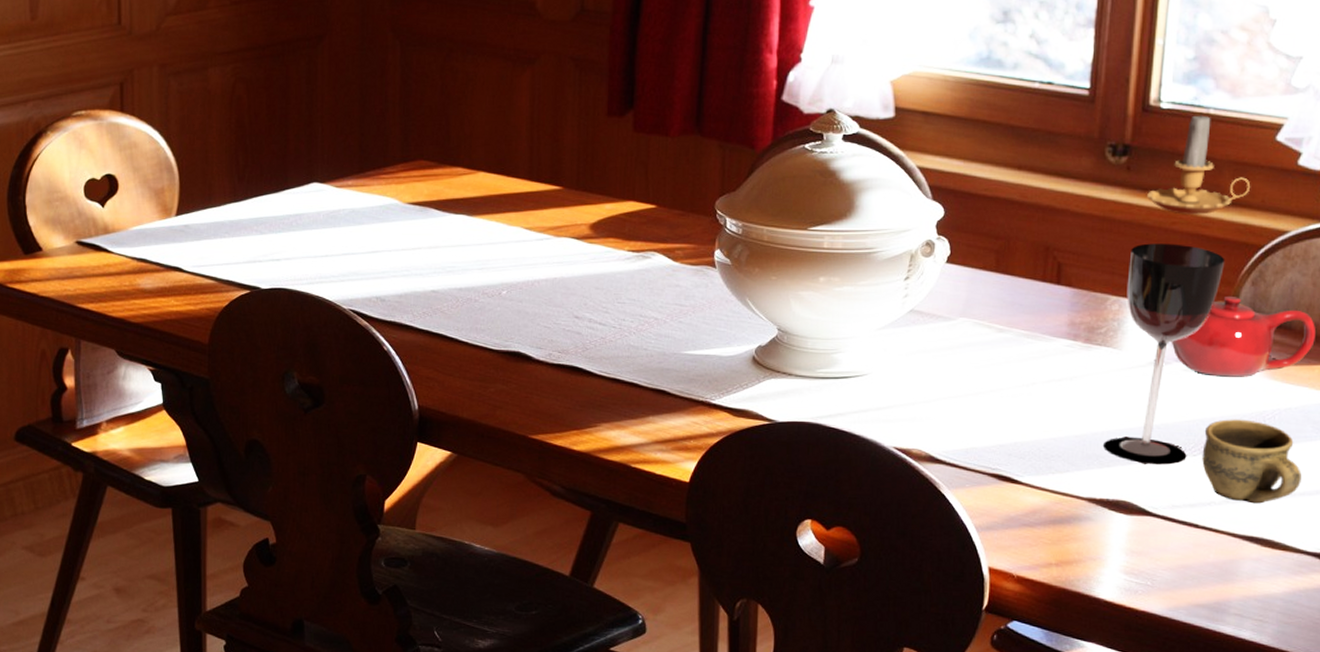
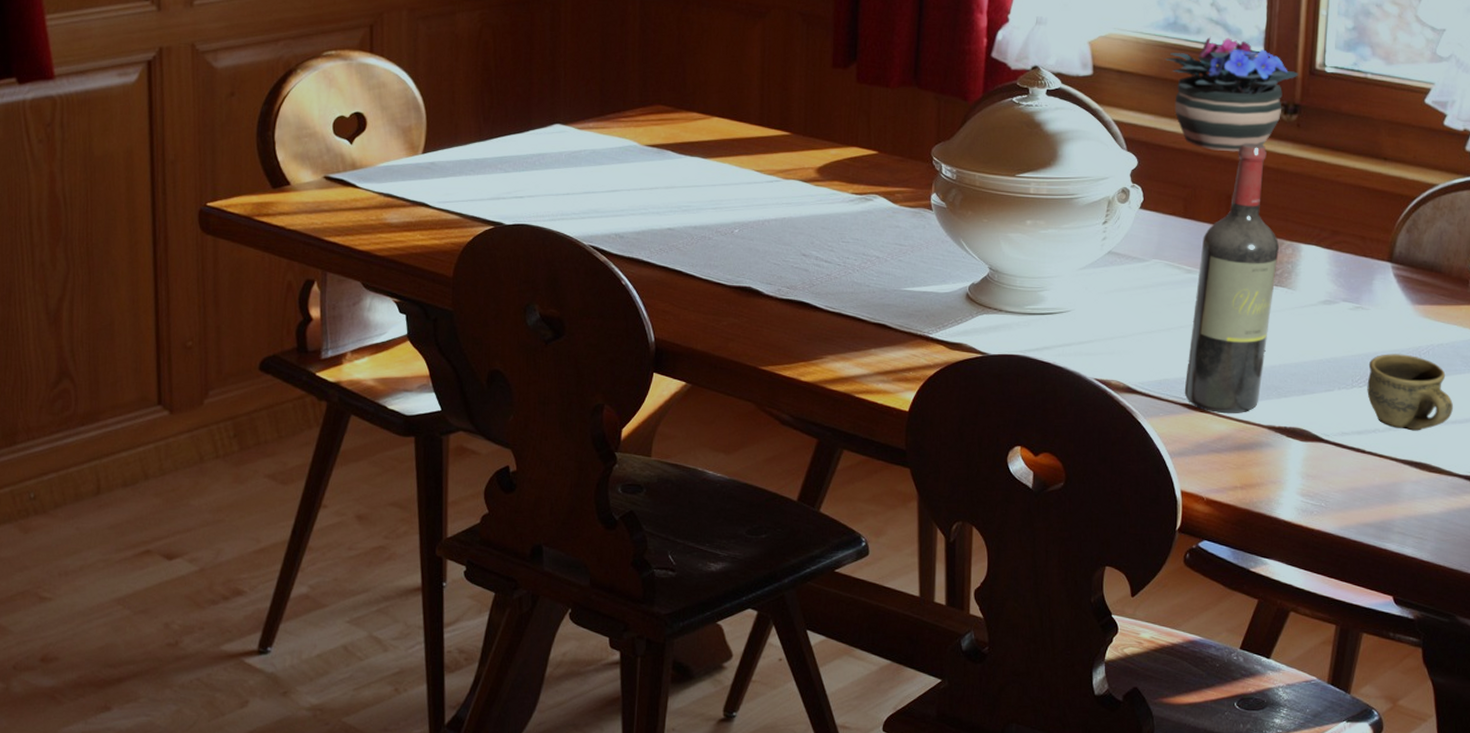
potted flower: none [976,71,1129,199] -> present [1164,36,1298,152]
wine bottle: none [993,188,1103,484] -> present [1184,142,1279,413]
wineglass: present [1102,243,1225,465] -> none [1280,193,1384,395]
candle: present [1146,112,1251,216] -> none [1314,77,1404,170]
teapot: present [1171,295,1315,377] -> none [1338,242,1462,316]

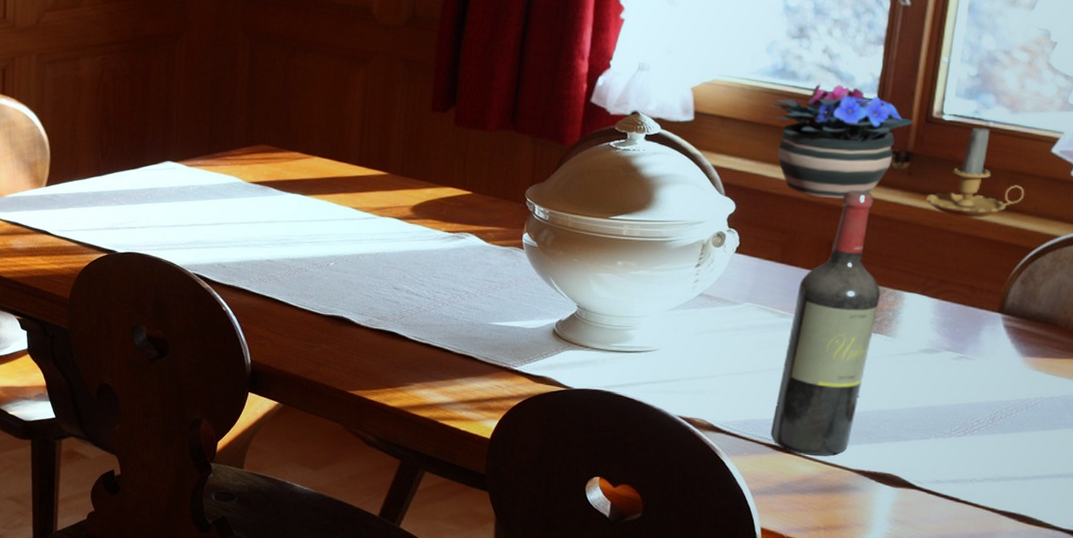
candle: none [1314,77,1404,170] -> present [925,125,1025,219]
cup: present [1367,354,1453,431] -> none [966,404,1060,483]

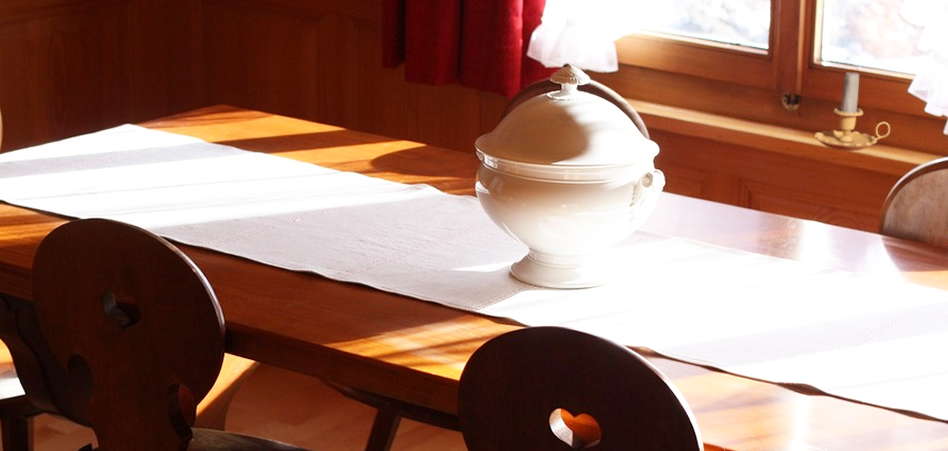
potted flower: present [770,83,913,199] -> none [681,35,798,139]
wine bottle: present [770,189,880,456] -> none [704,130,784,372]

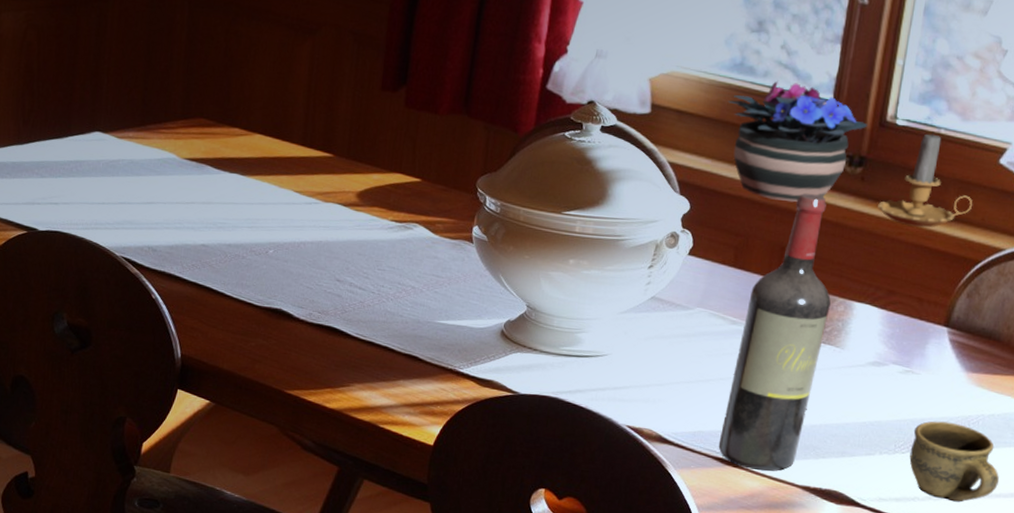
potted flower: none [681,35,798,139] -> present [727,80,867,203]
wine bottle: none [704,130,784,372] -> present [718,193,831,471]
cup: none [862,315,936,383] -> present [909,421,999,502]

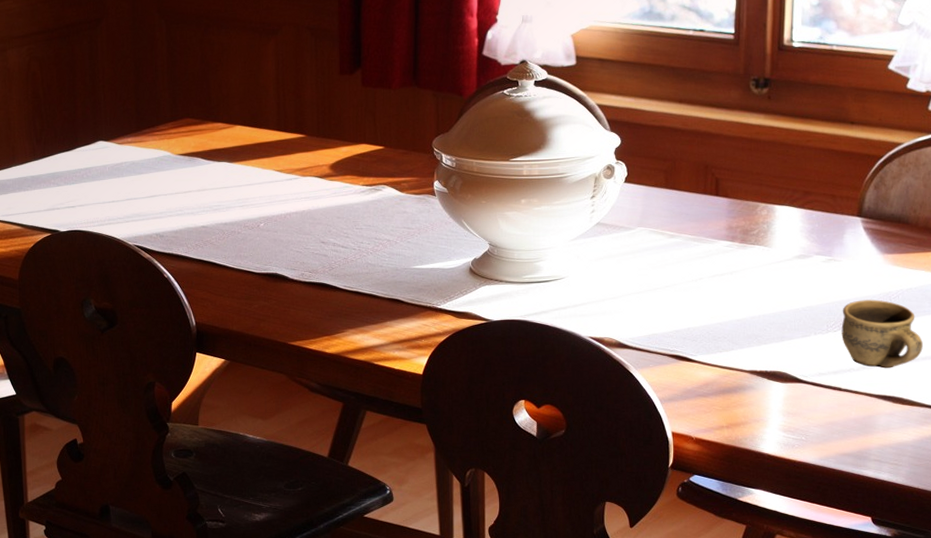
wine bottle: present [718,193,831,471] -> none [671,116,755,361]
potted flower: present [727,80,867,203] -> none [642,22,767,126]
candle: present [877,131,973,229] -> none [785,49,870,134]

